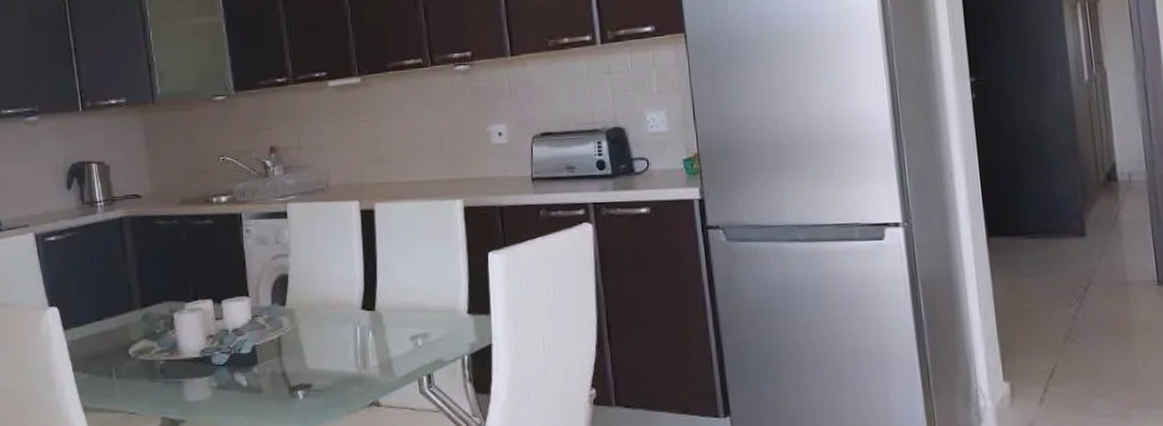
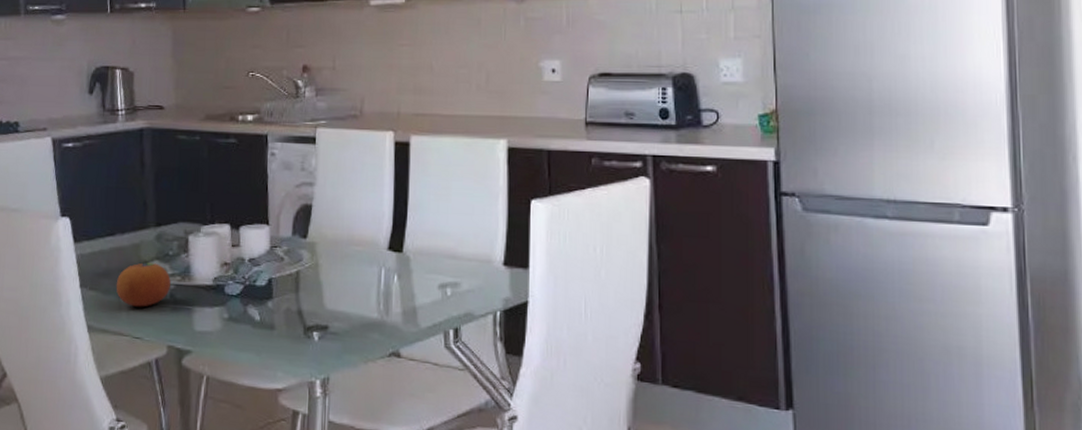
fruit: none [107,342,160,385] -> present [116,262,171,307]

